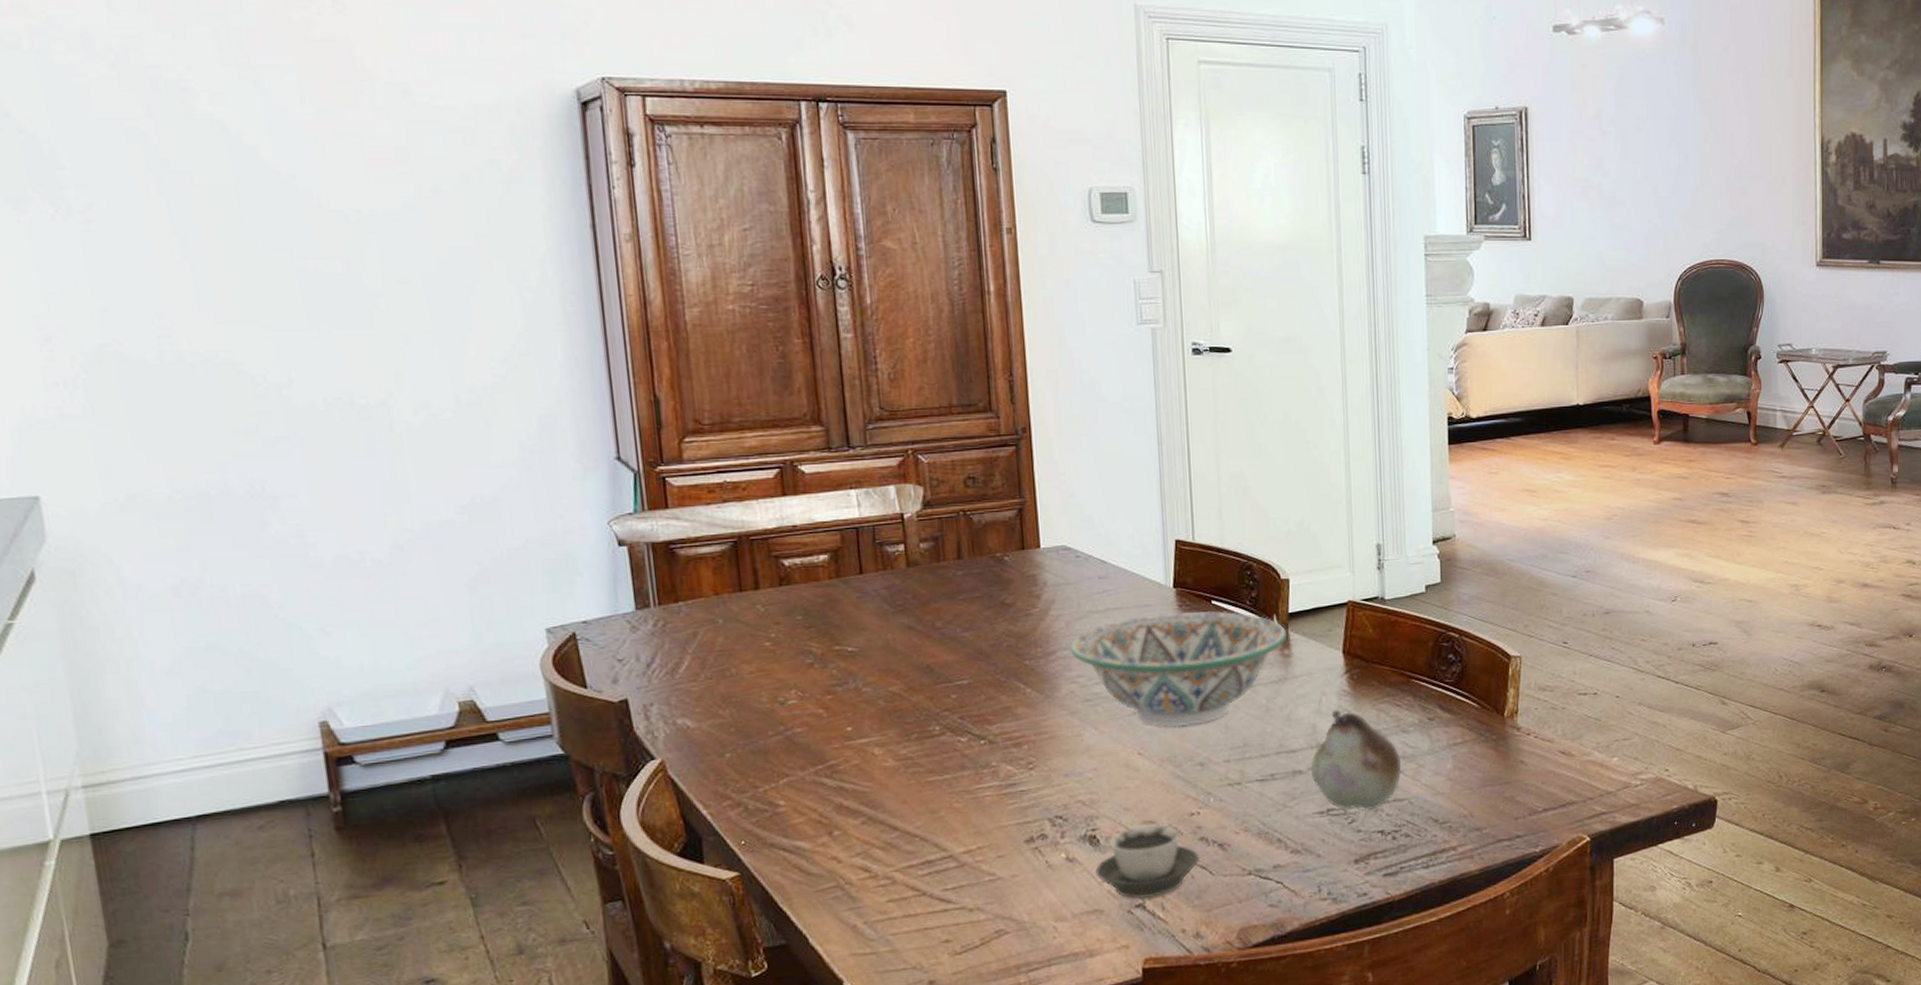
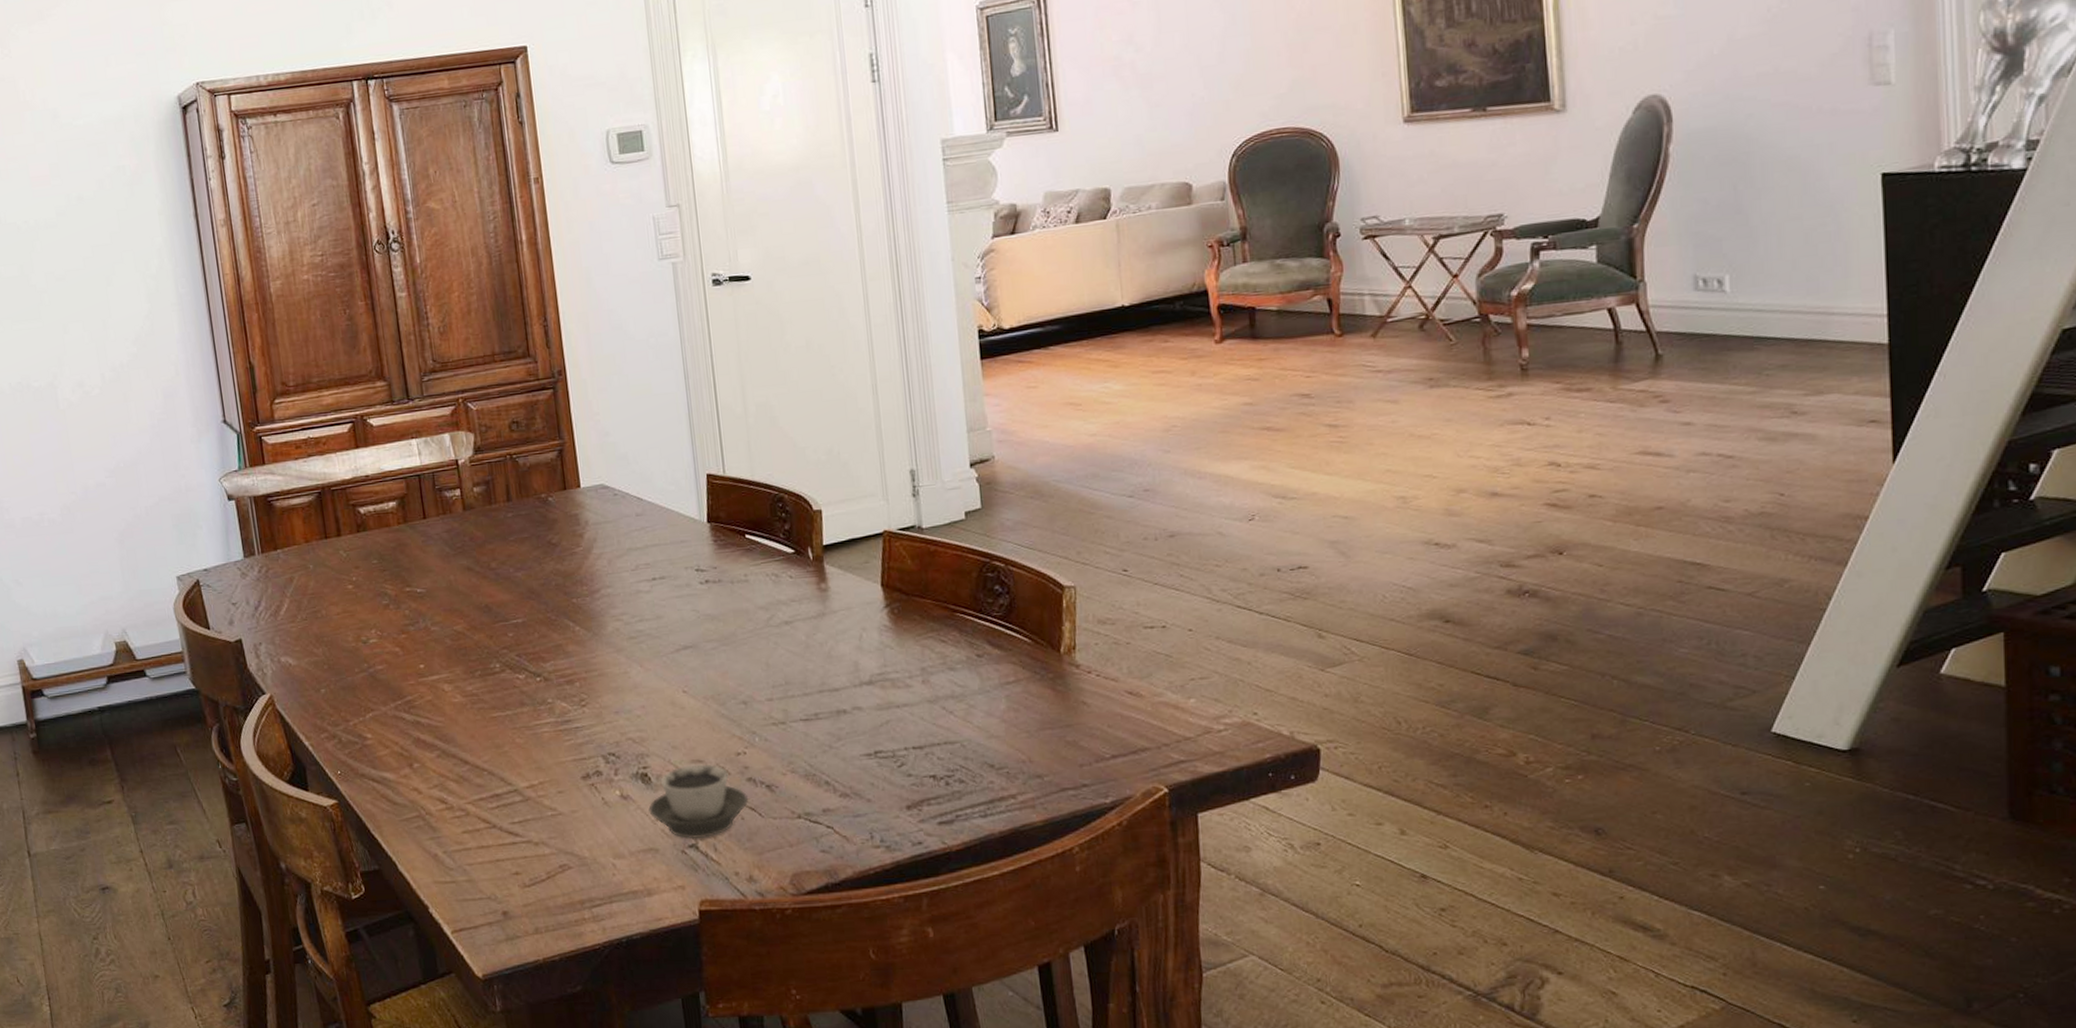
decorative bowl: present [1070,611,1288,727] -> none [613,545,823,665]
fruit: present [1310,710,1401,810] -> none [855,646,951,753]

